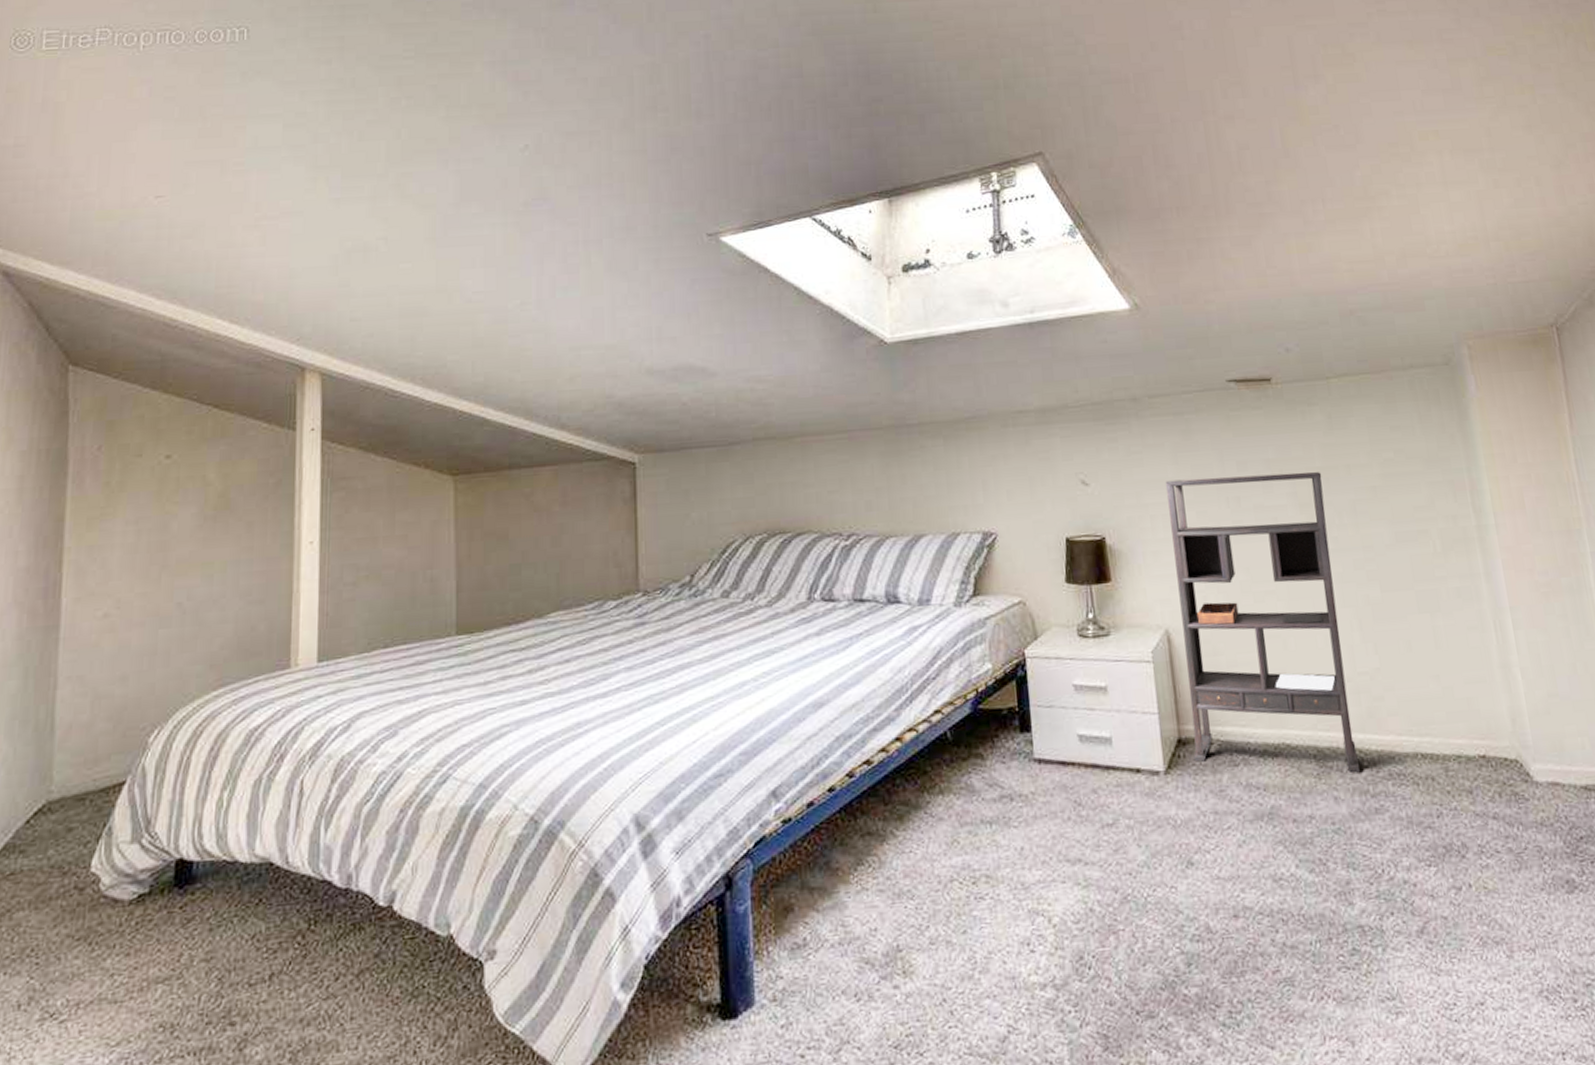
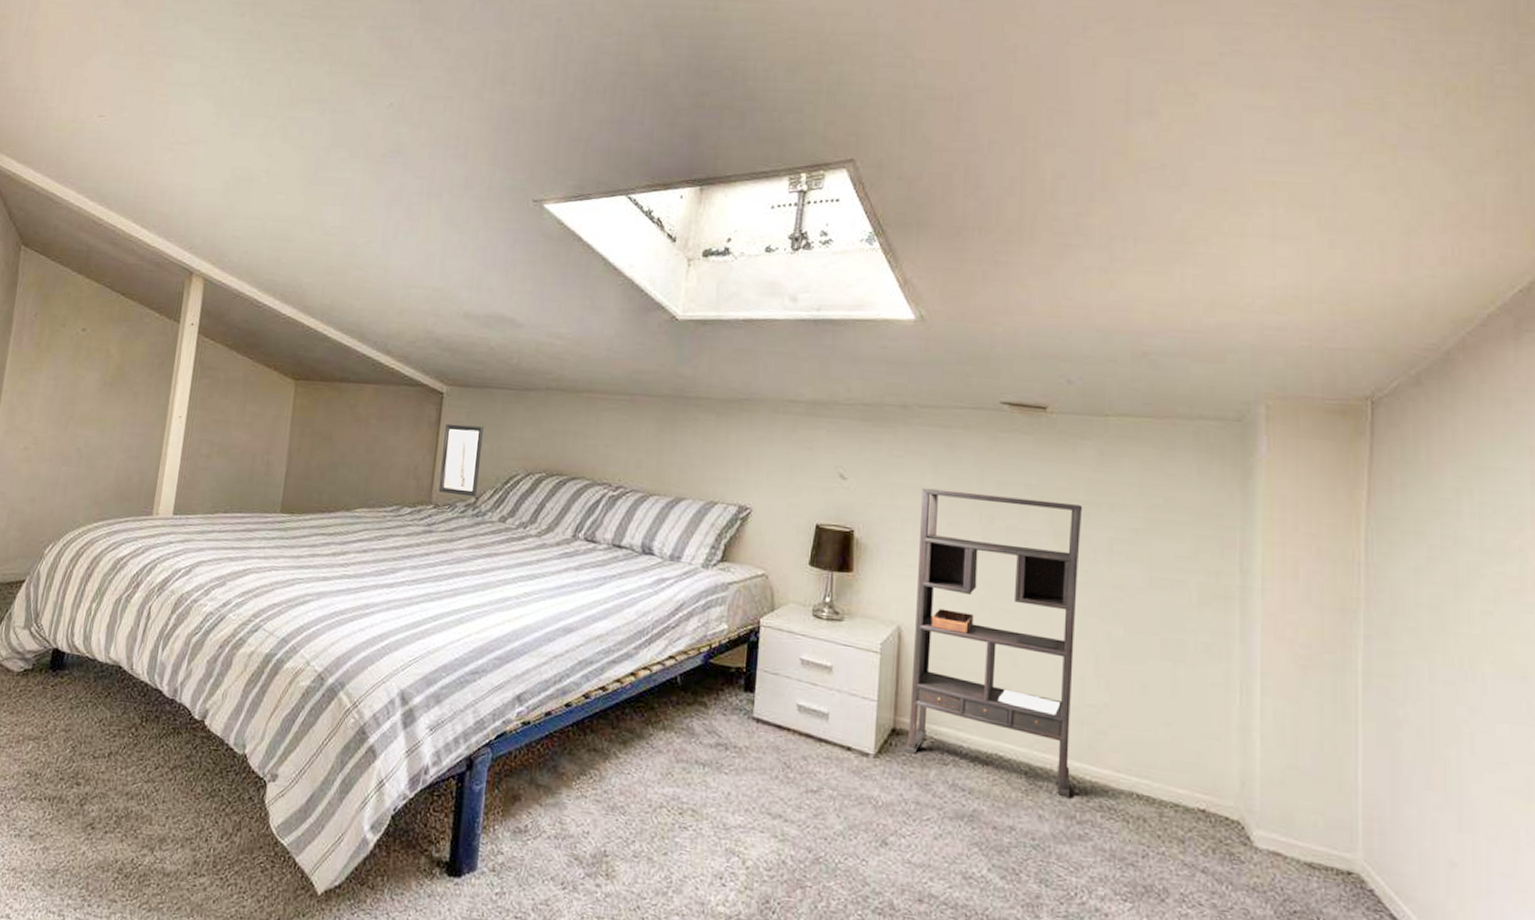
wall art: none [643,493,692,577] -> present [438,423,483,497]

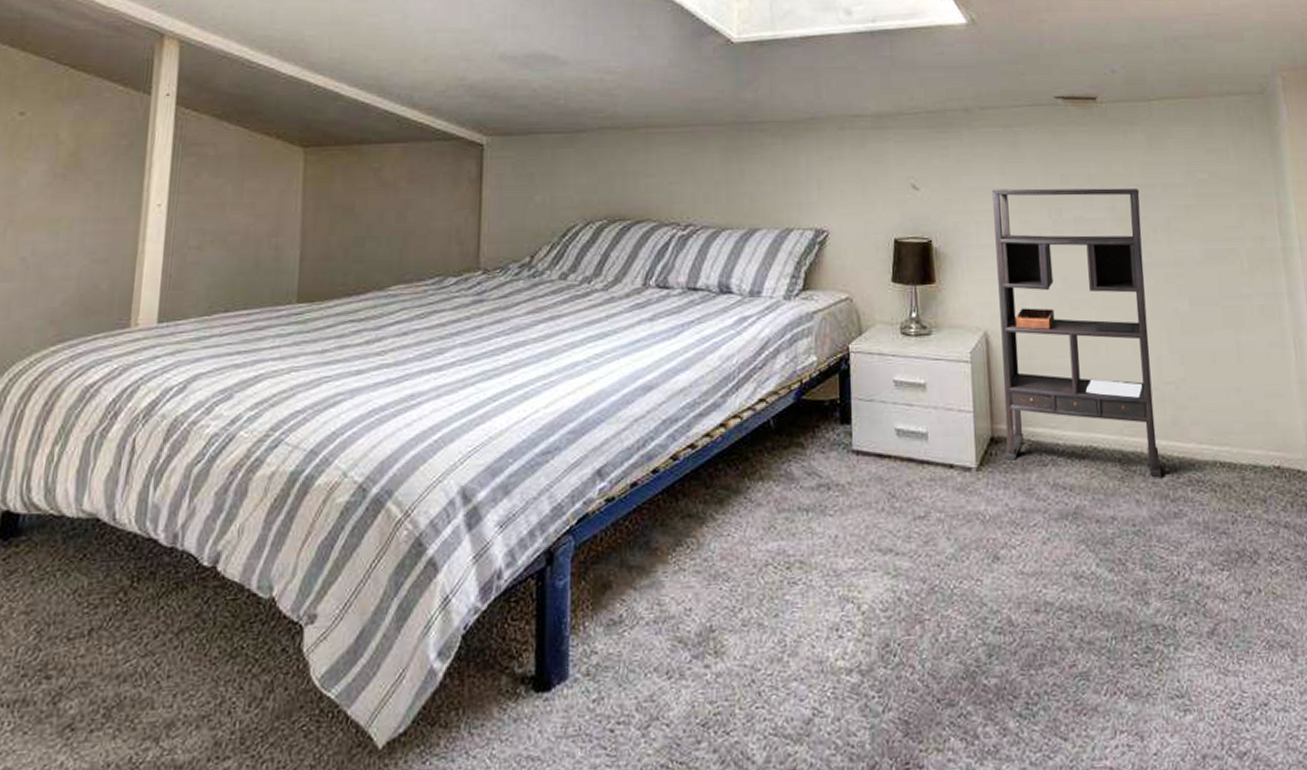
wall art: present [438,423,483,497] -> none [487,177,533,256]

